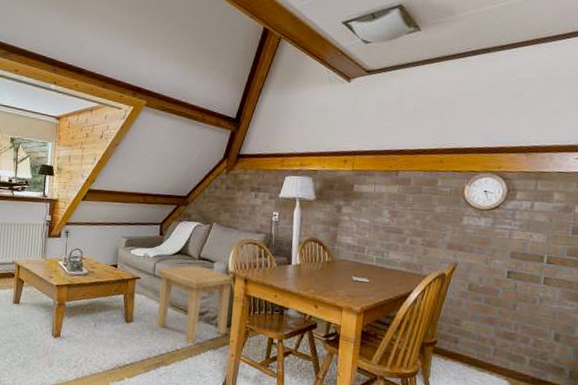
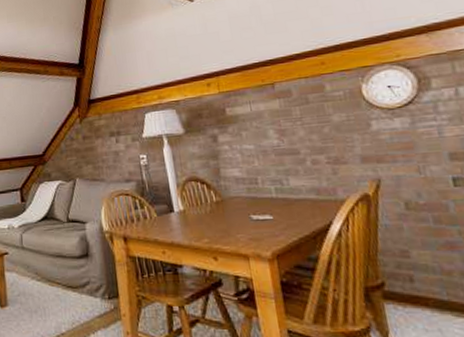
side table: present [156,265,233,343] -> none [26,229,115,323]

